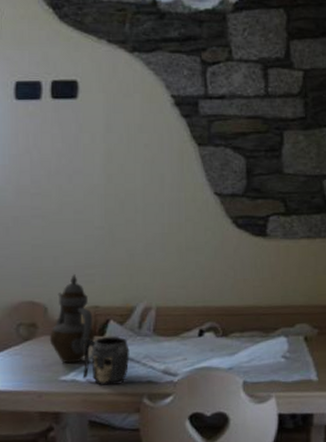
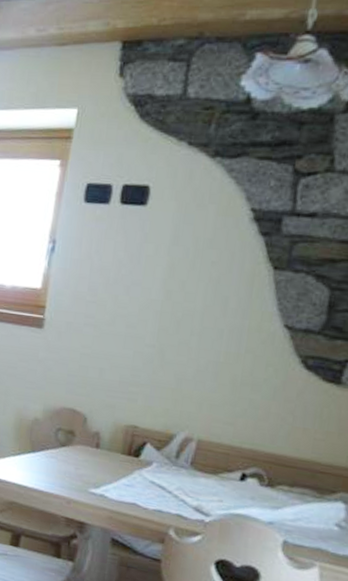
teapot: present [49,273,95,364] -> none [84,388,131,479]
mug: present [81,336,130,386] -> none [111,456,163,510]

